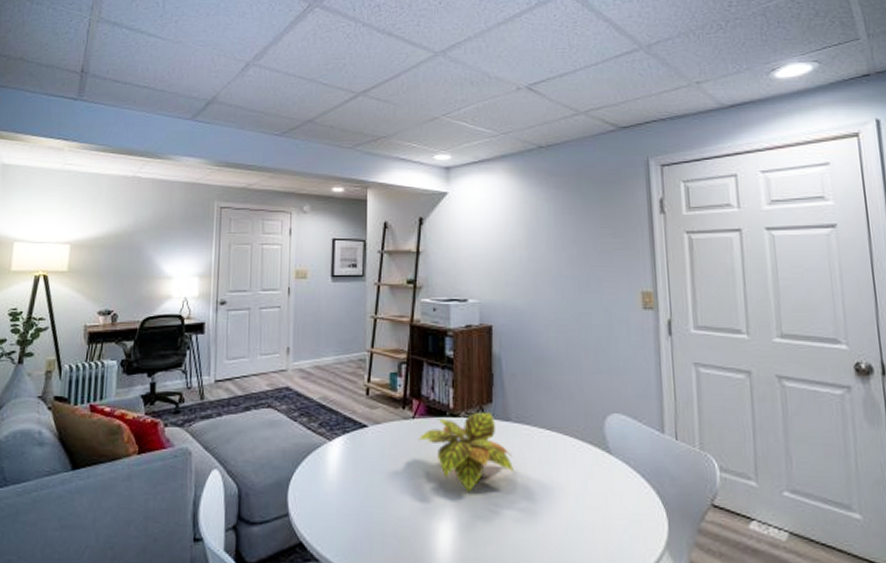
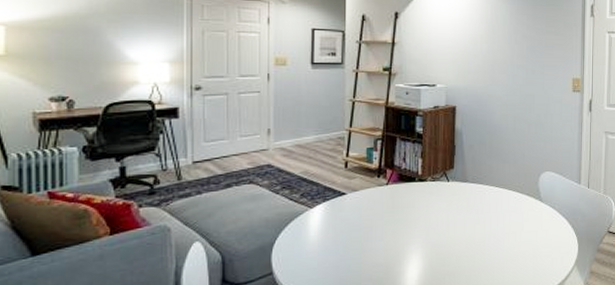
plant: present [418,412,515,493] -> none [390,176,470,240]

